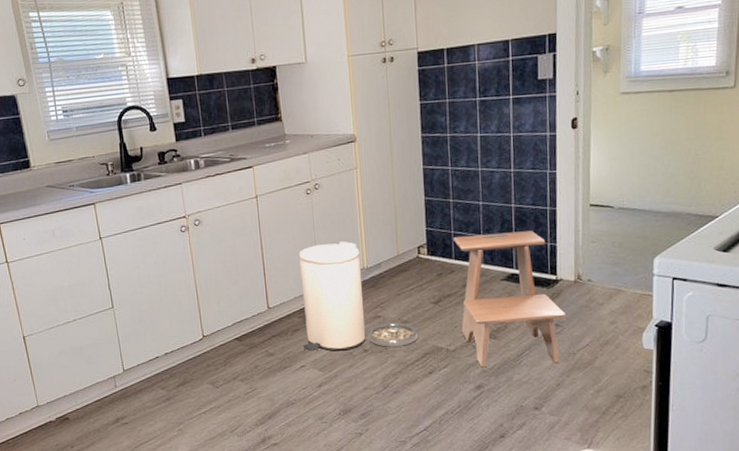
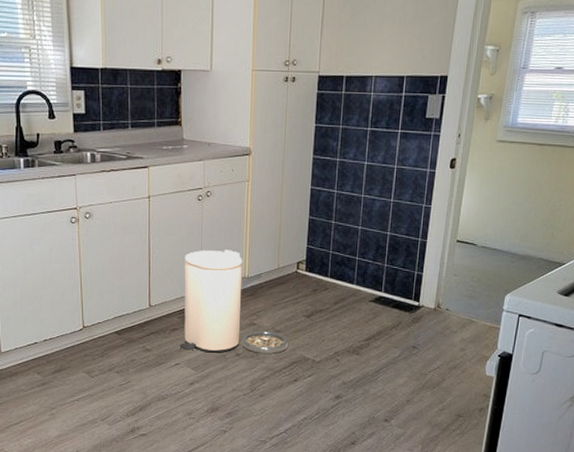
step stool: present [453,230,567,368] -> none [328,256,424,381]

